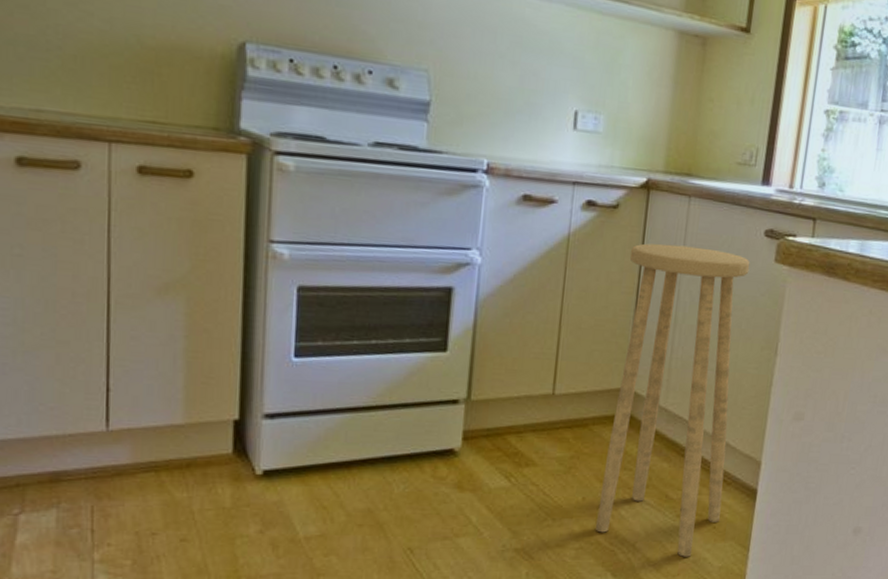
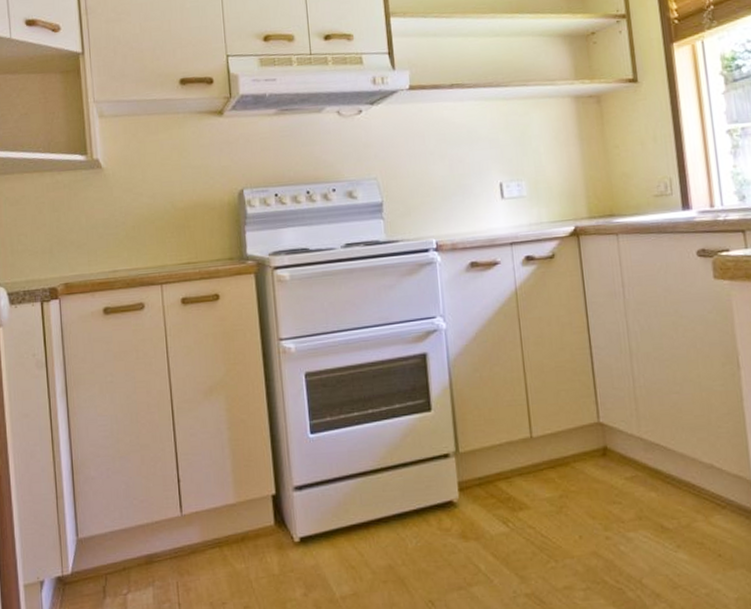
stool: present [596,243,750,557] -> none [573,277,723,590]

